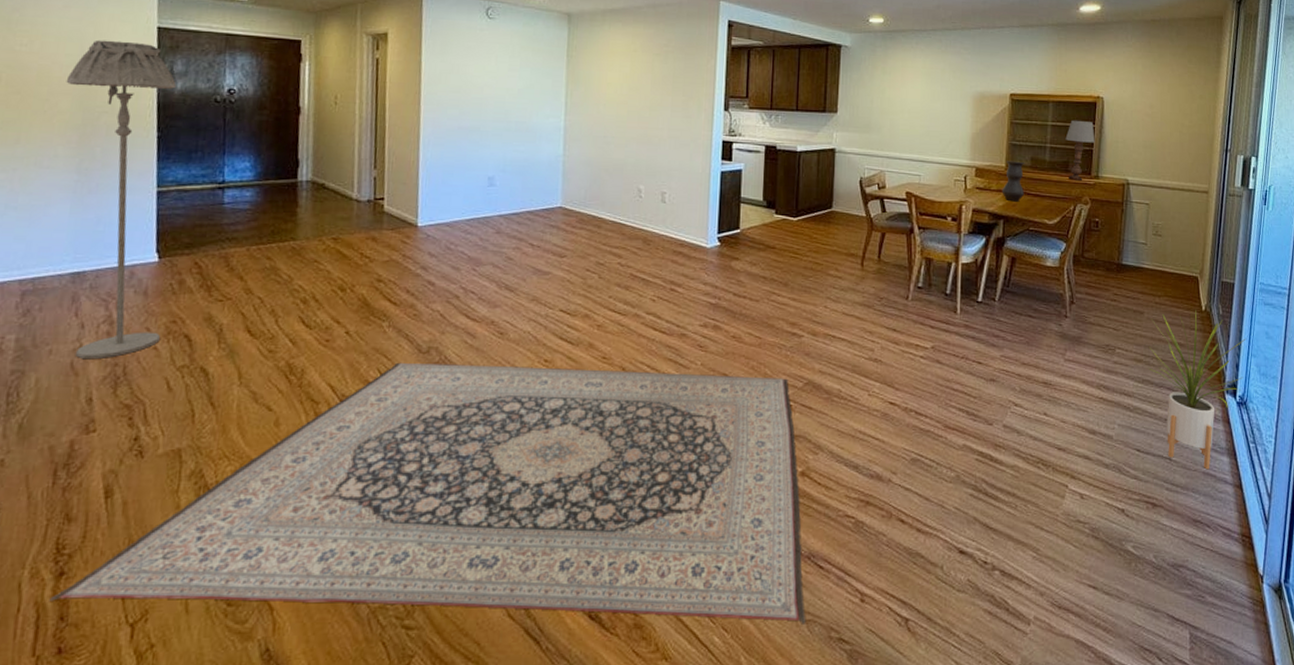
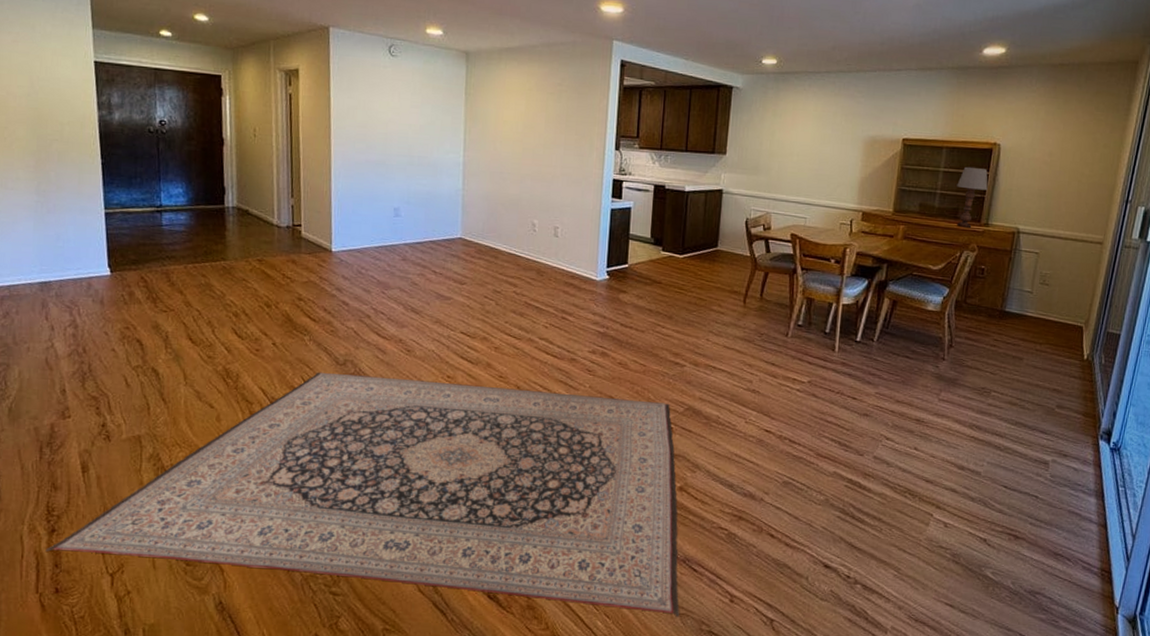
floor lamp: present [66,39,176,360] -> none [20,72,116,357]
vase: present [1002,161,1025,202] -> none [887,206,913,247]
house plant: present [1148,310,1247,470] -> none [1023,359,1128,509]

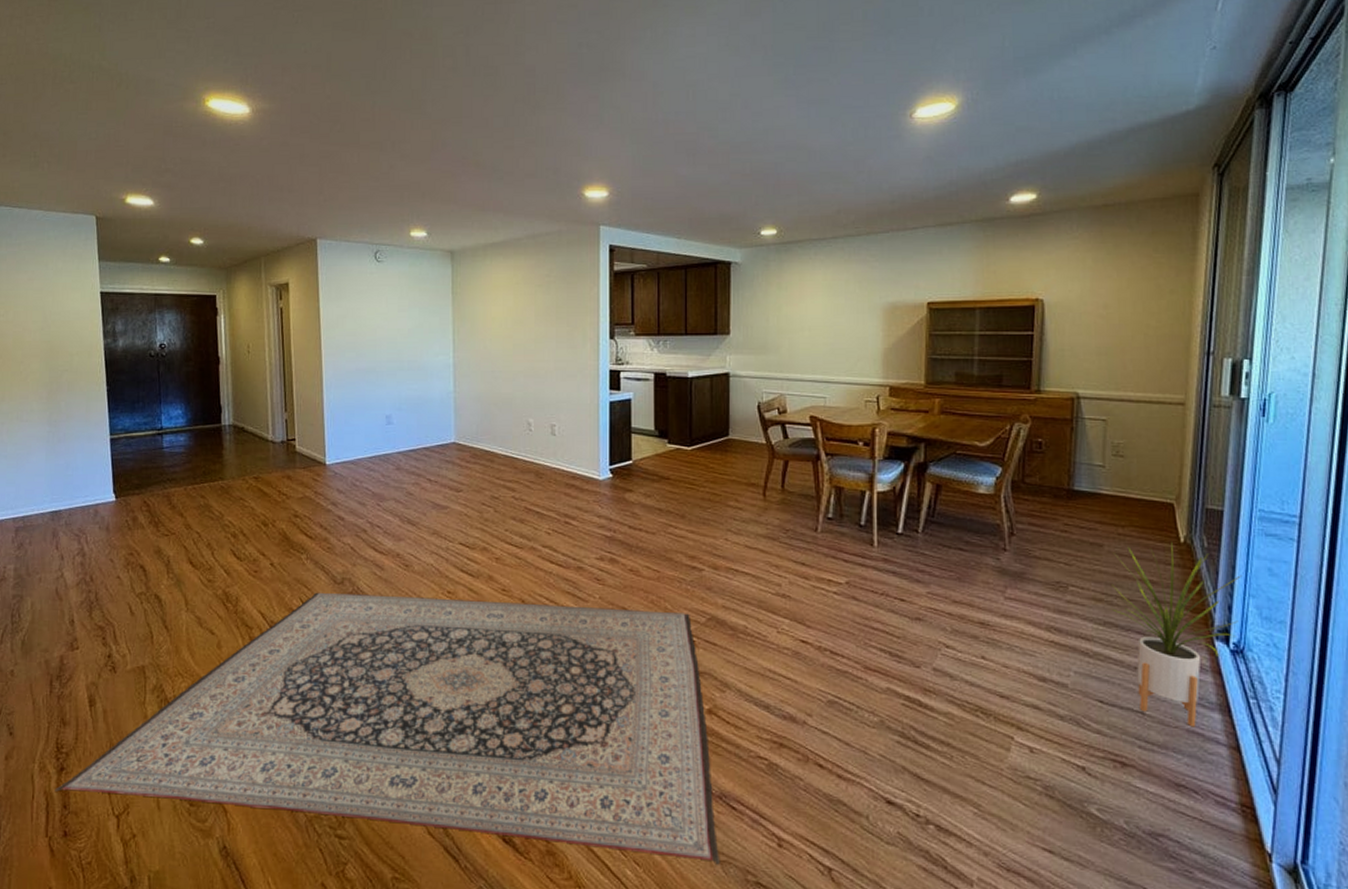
table lamp: present [956,166,988,229] -> none [997,327,1034,397]
house plant: none [1023,359,1128,509] -> present [1111,542,1242,728]

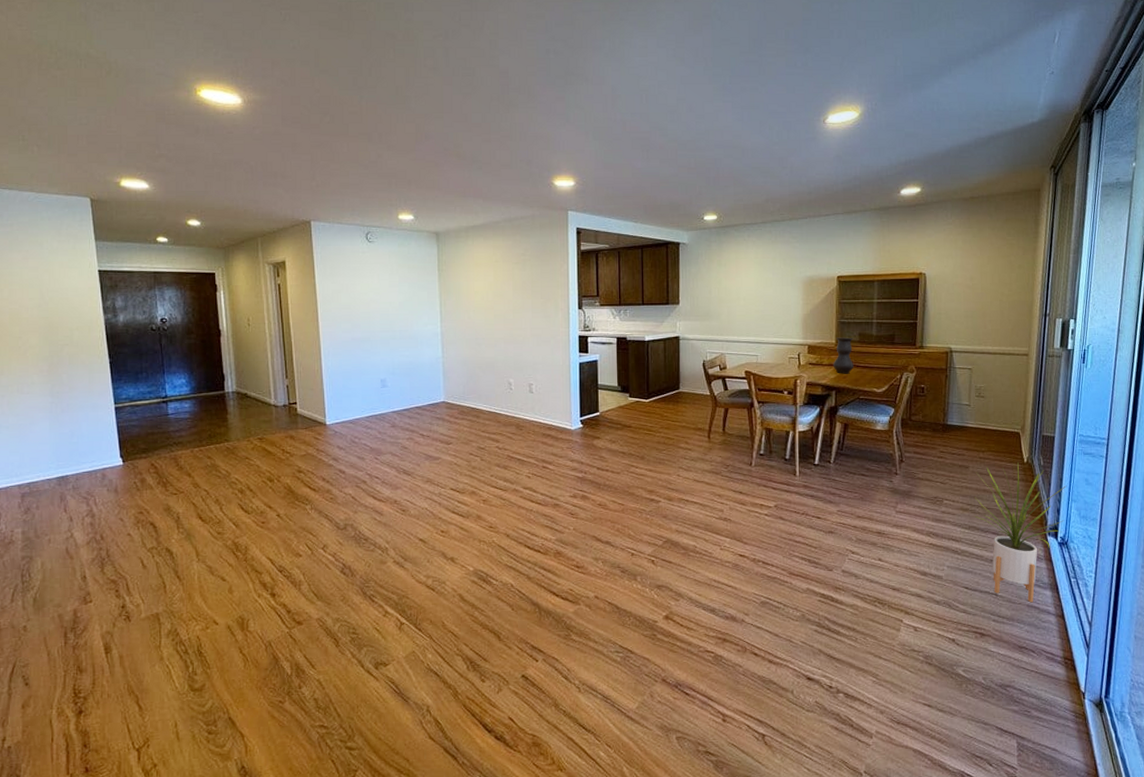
area rug: present [55,592,721,865] -> none [74,537,677,741]
vase: none [921,377,949,423] -> present [833,337,854,374]

